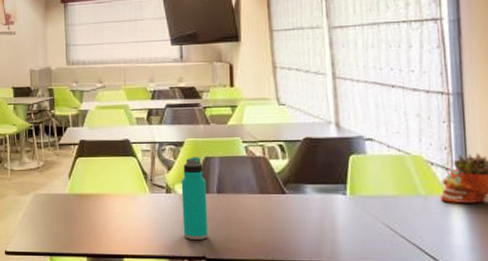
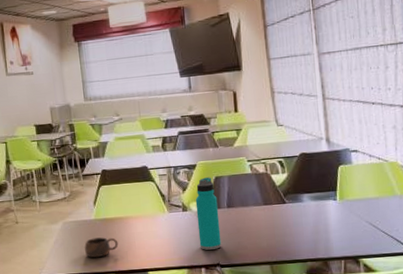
cup: none [55,214,93,237] -> present [84,237,119,258]

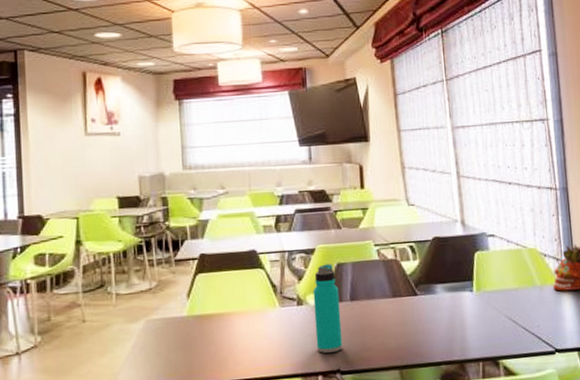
cup: present [84,237,119,258] -> none [172,339,216,366]

